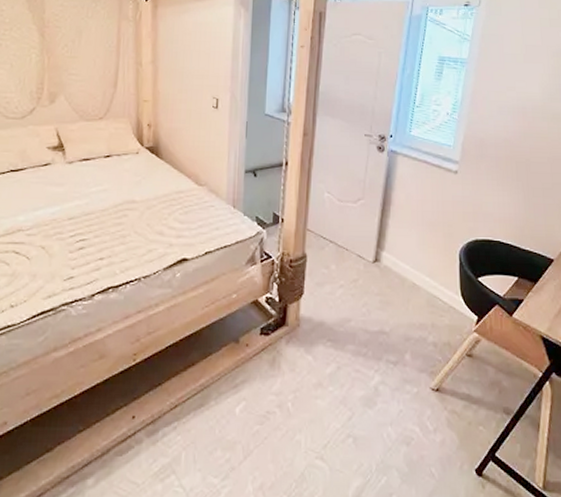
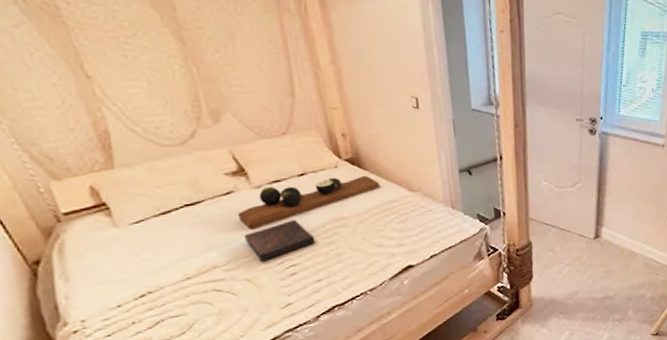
decorative tray: none [48,163,172,200] -> present [237,175,380,229]
book: none [48,197,106,232] -> present [243,220,315,262]

